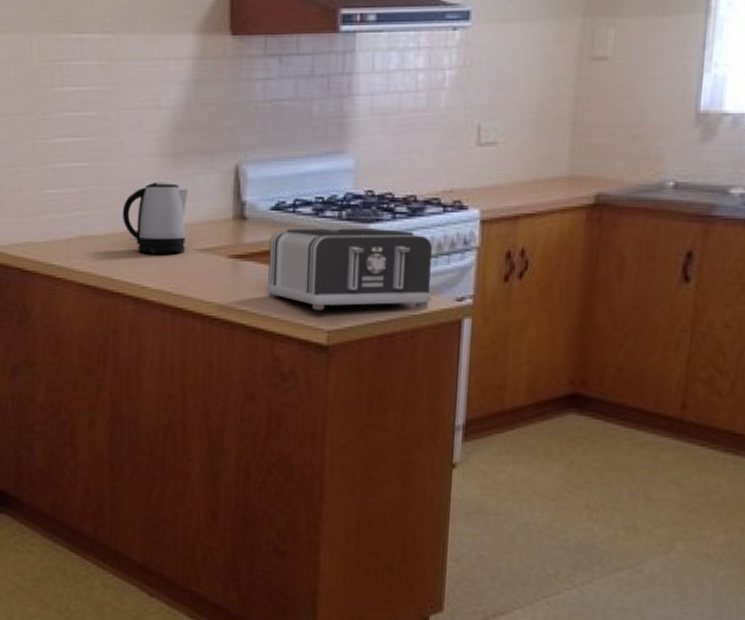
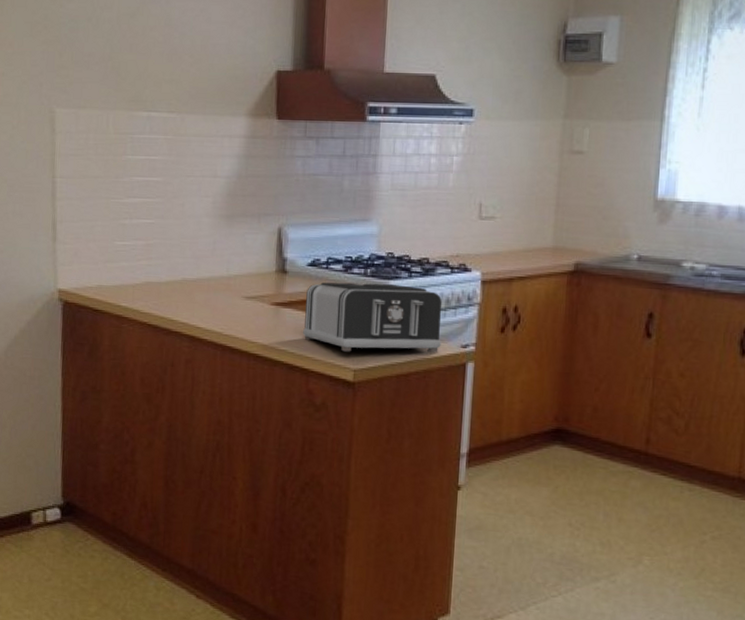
kettle: present [122,182,188,253] -> none [181,238,238,299]

